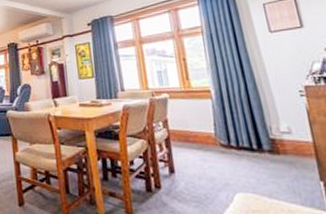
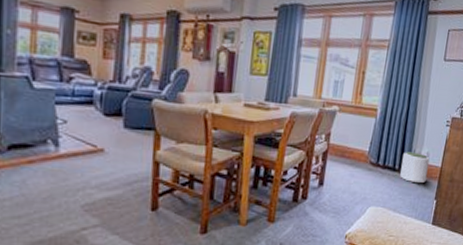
plant pot: none [257,128,299,163] -> present [400,152,430,184]

